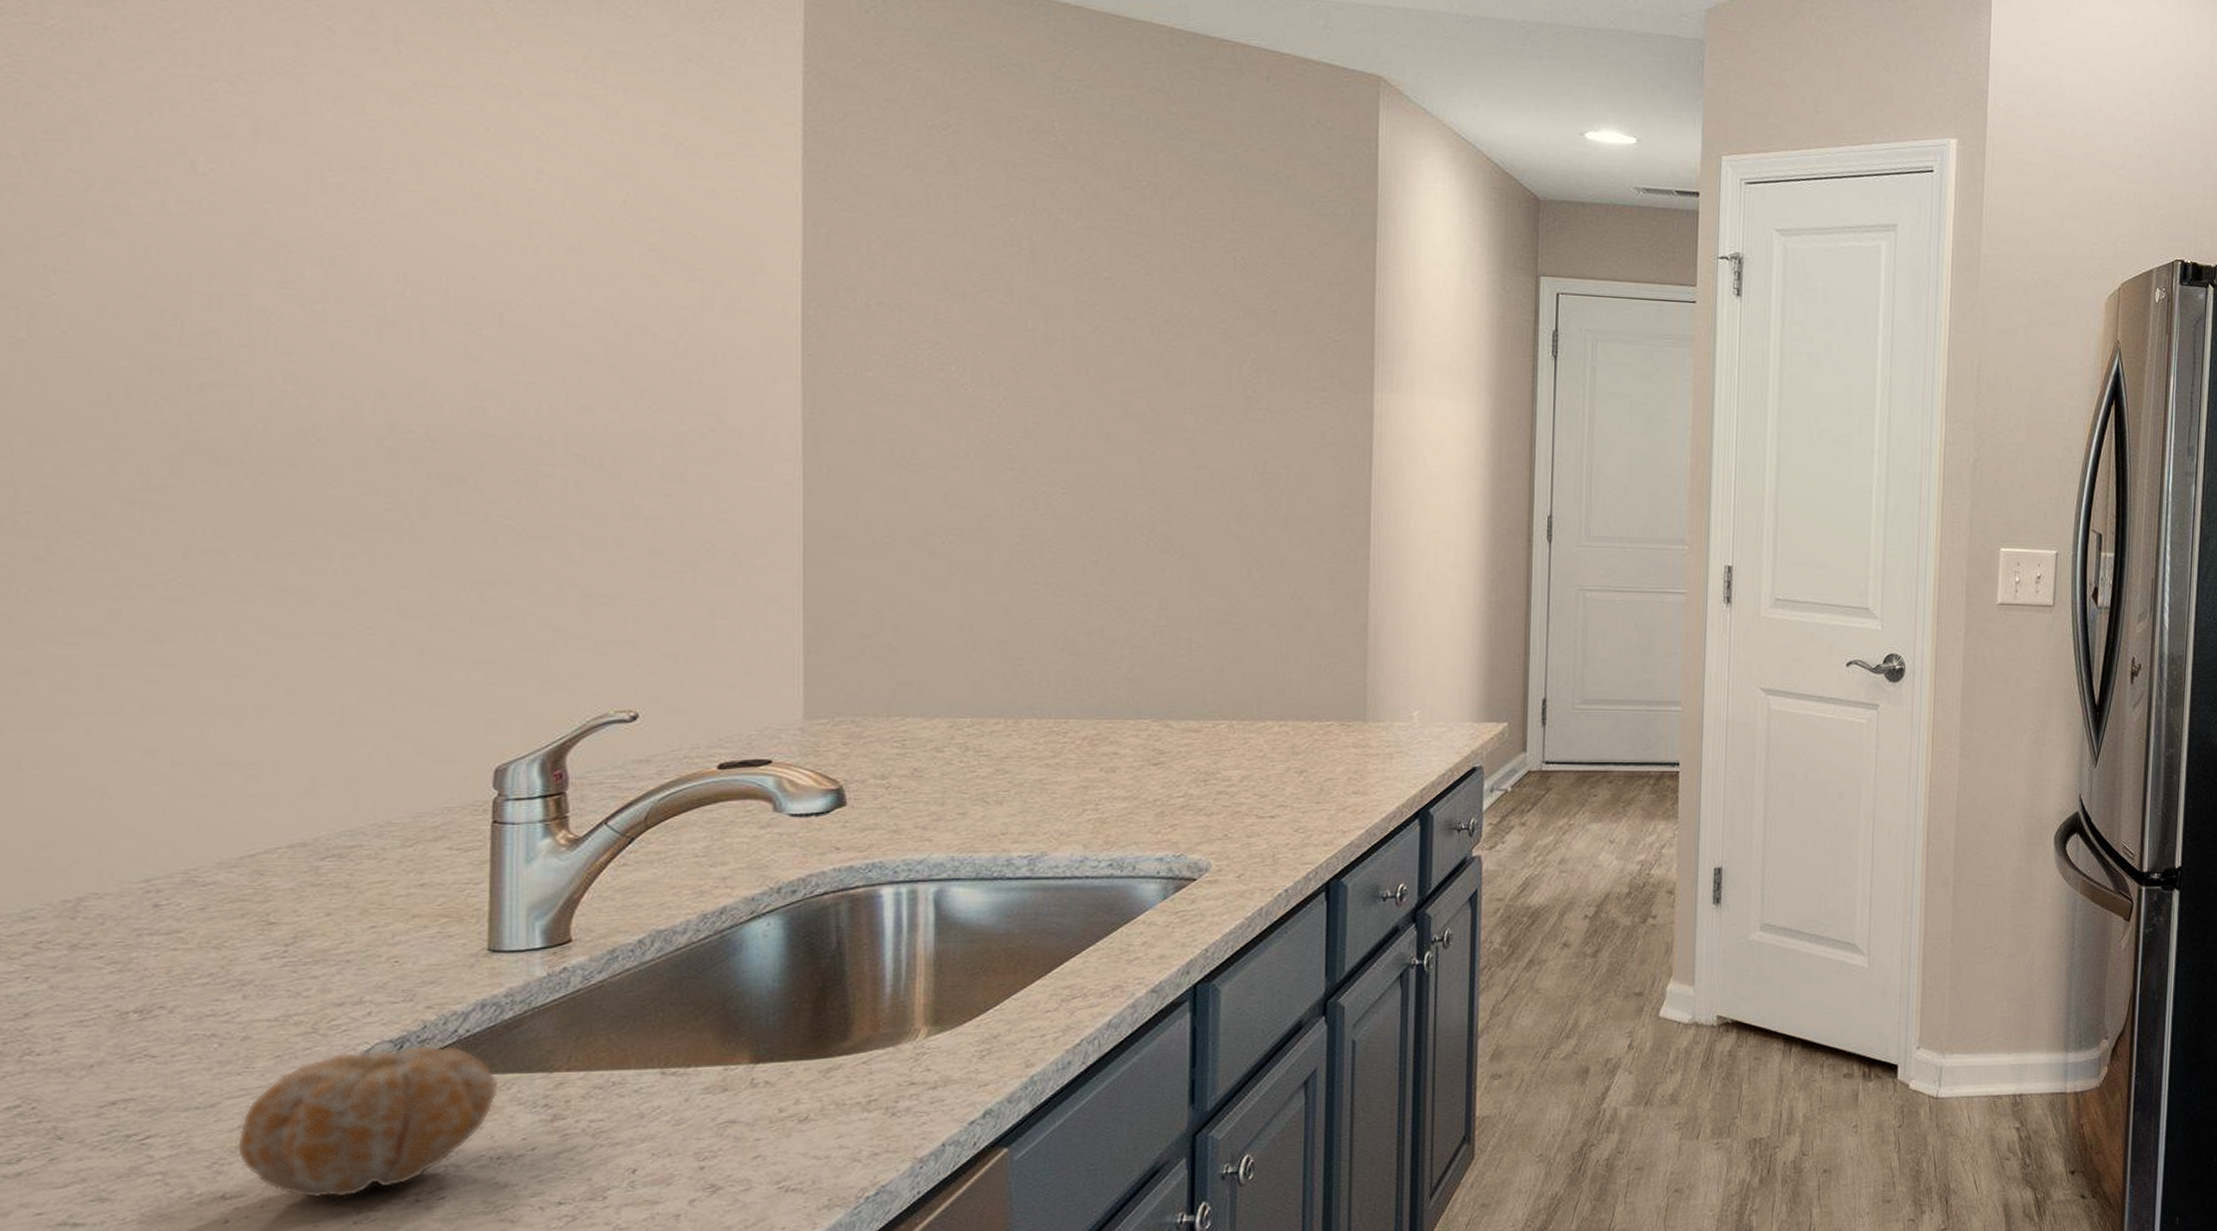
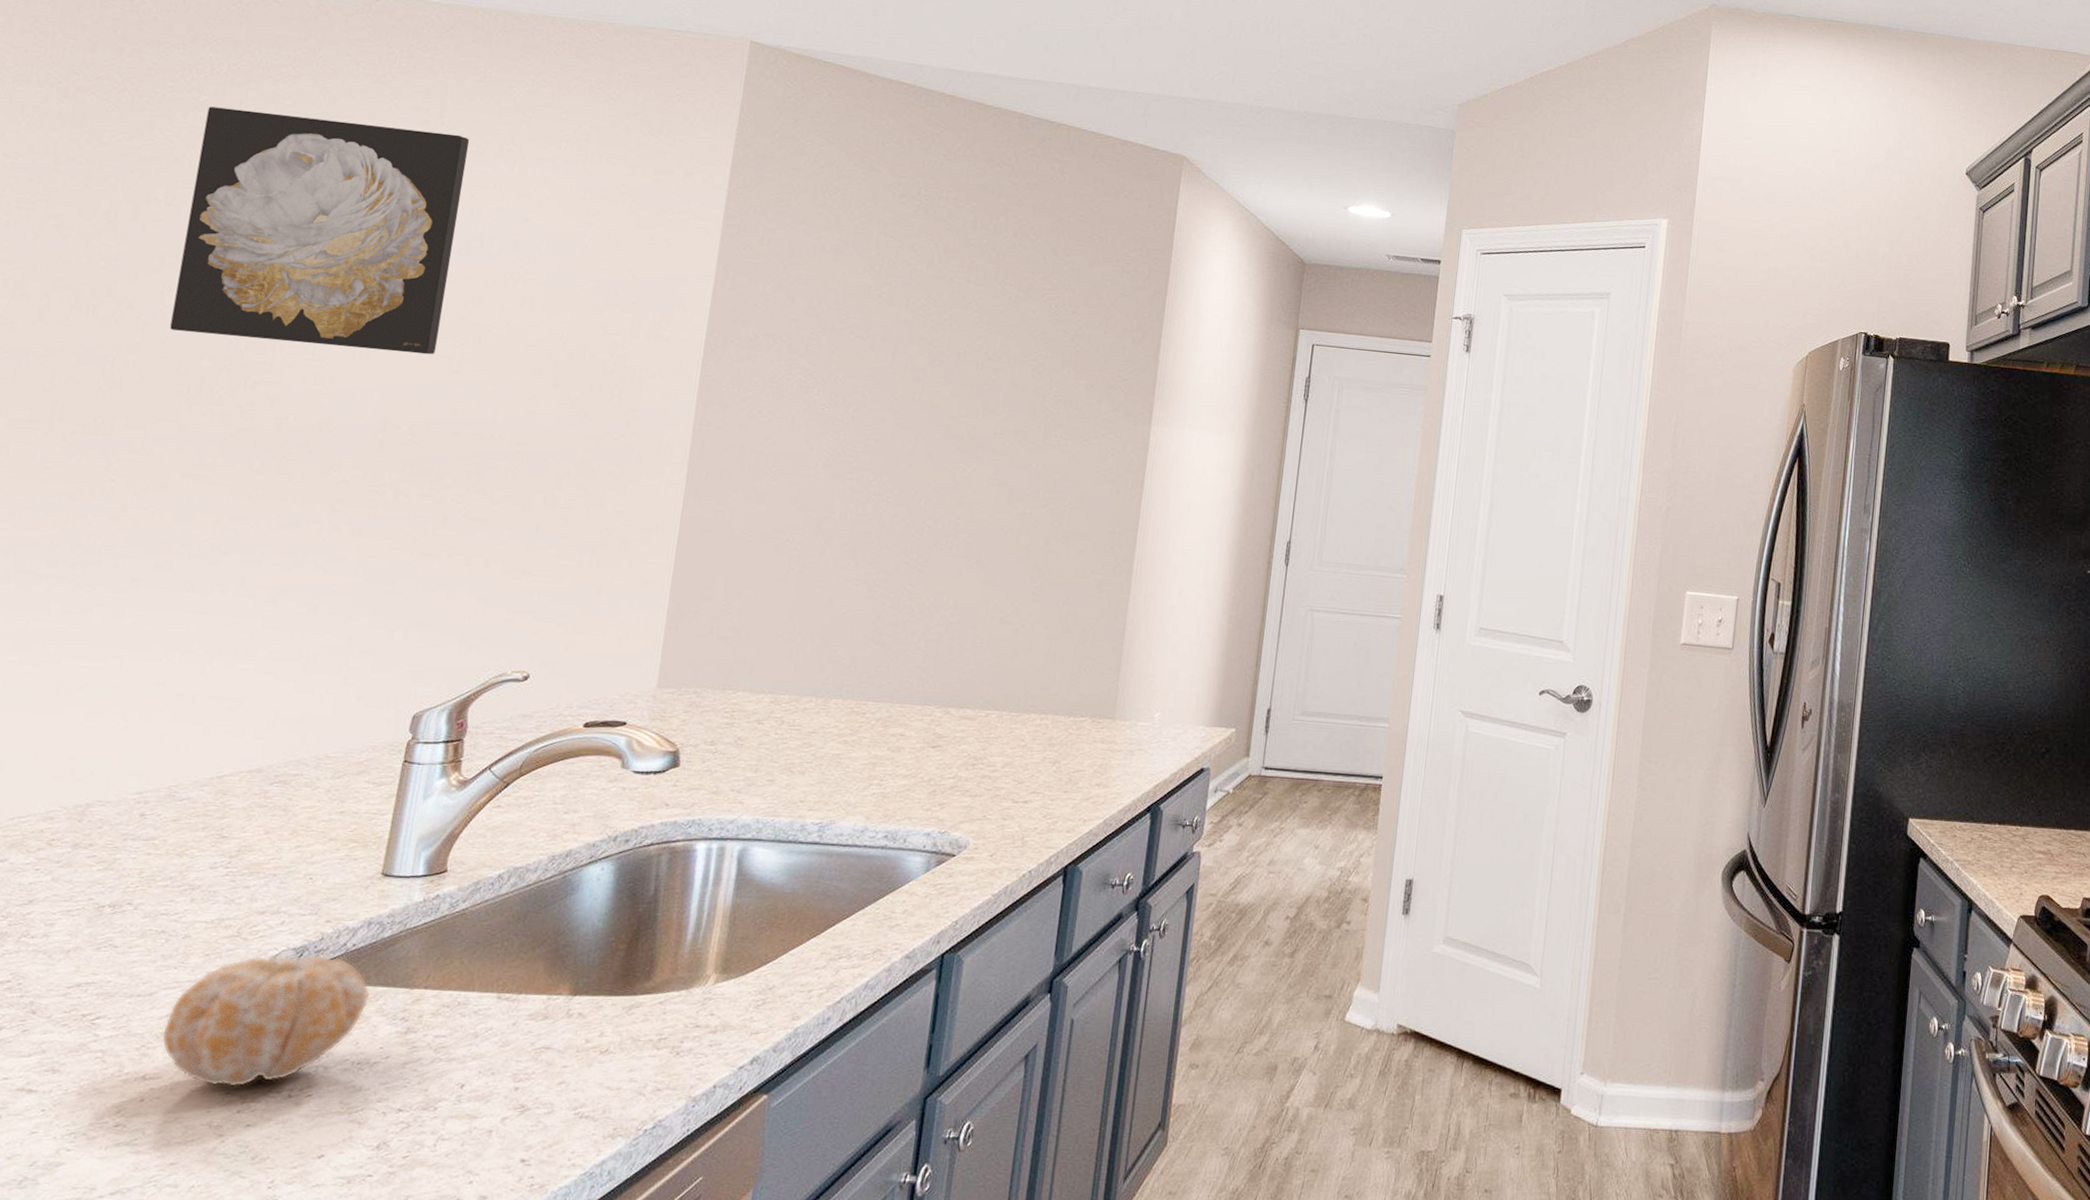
wall art: none [60,33,444,342] -> present [170,106,470,355]

